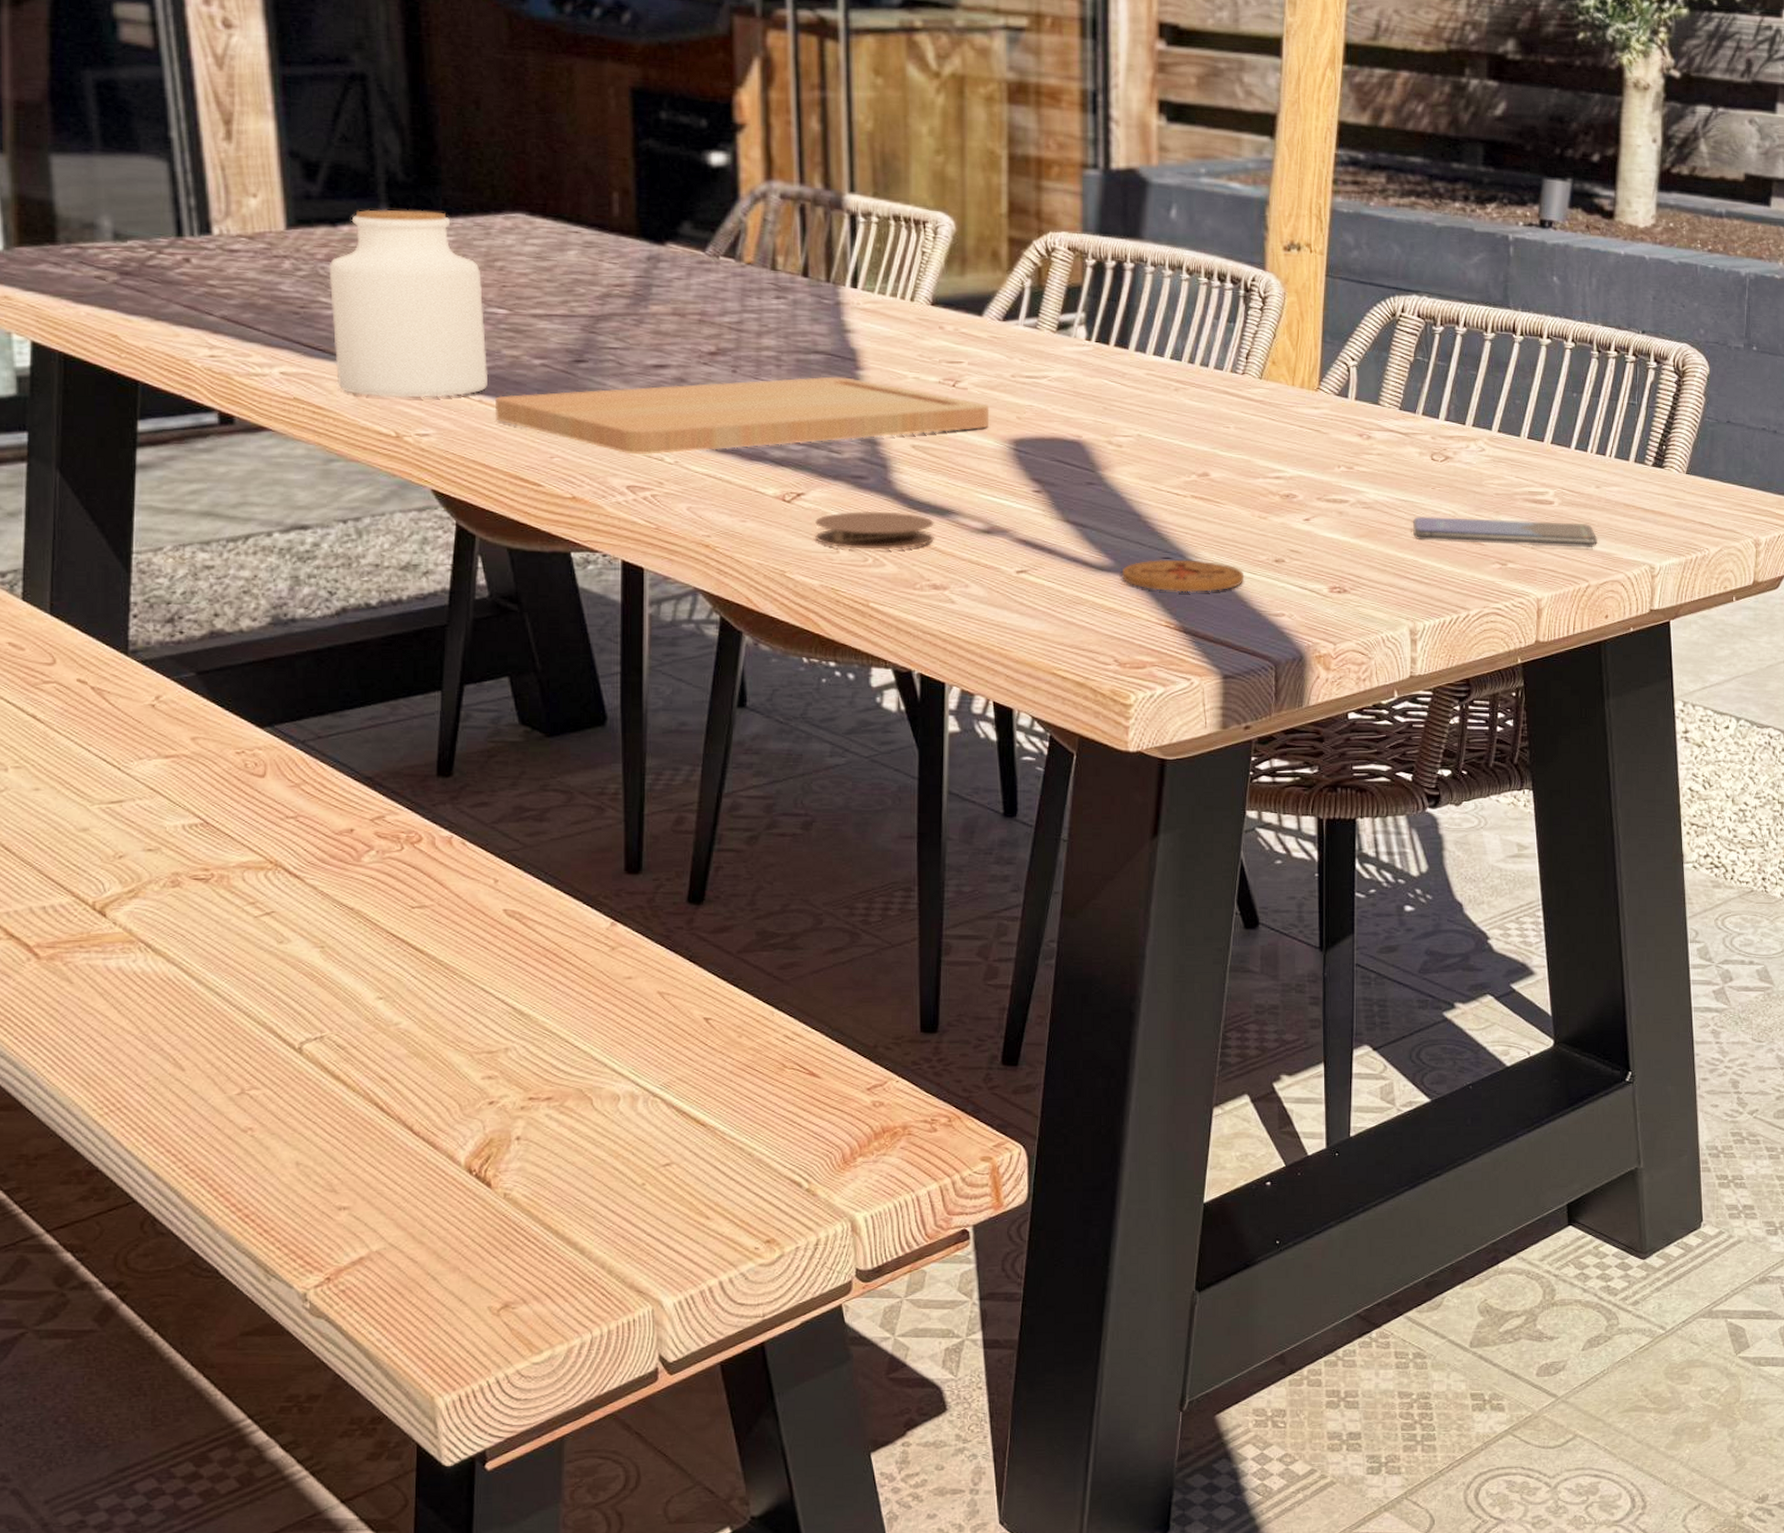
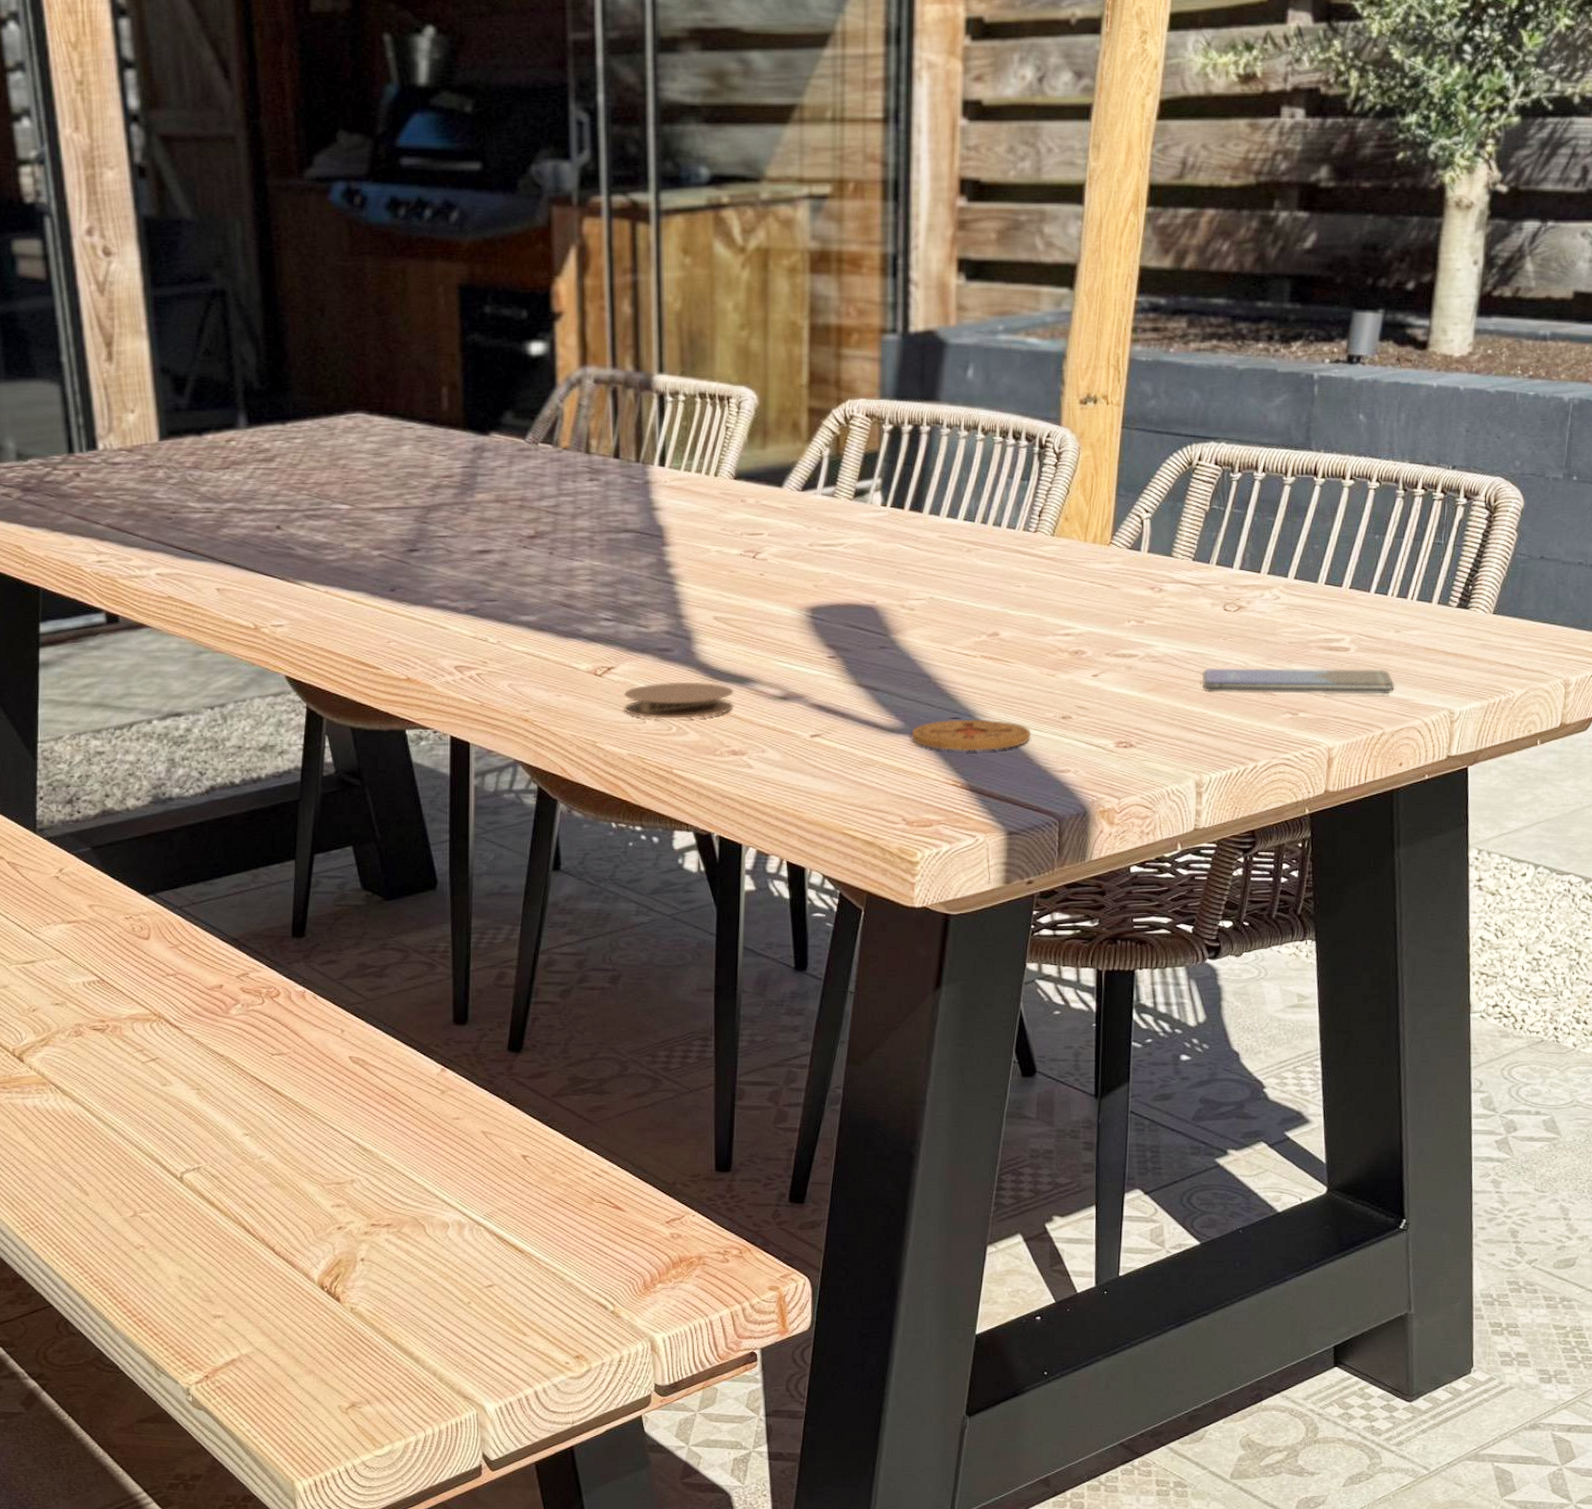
jar: present [329,209,489,398] -> none [196,416,334,592]
cutting board: present [494,376,990,454] -> none [338,554,788,636]

